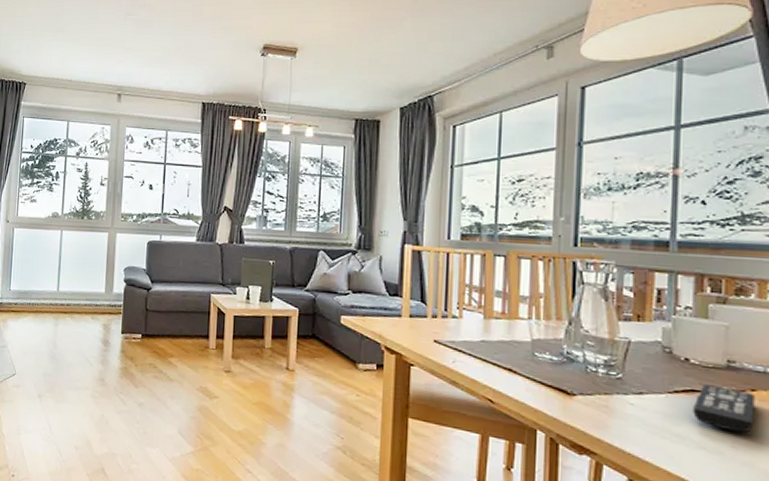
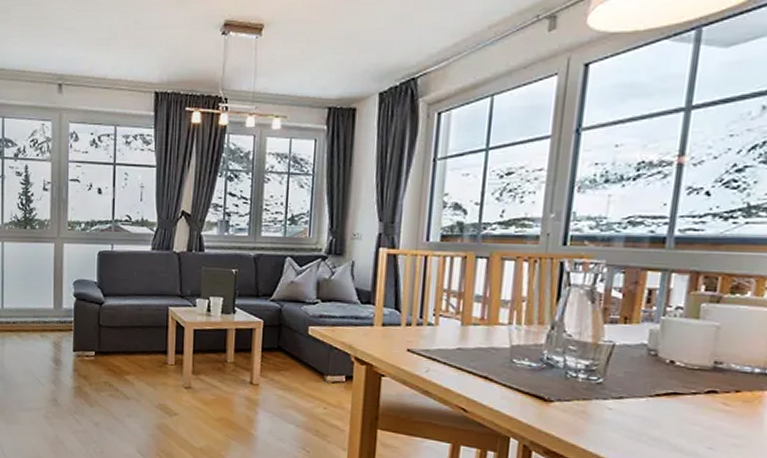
remote control: present [693,383,755,433] -> none [672,386,739,435]

